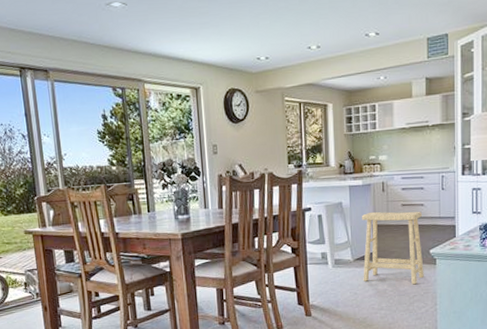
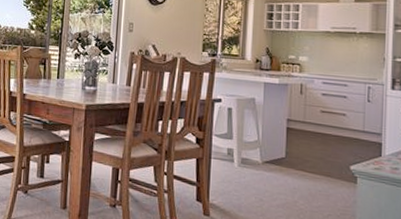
stool: present [362,211,424,285] -> none [271,113,343,203]

